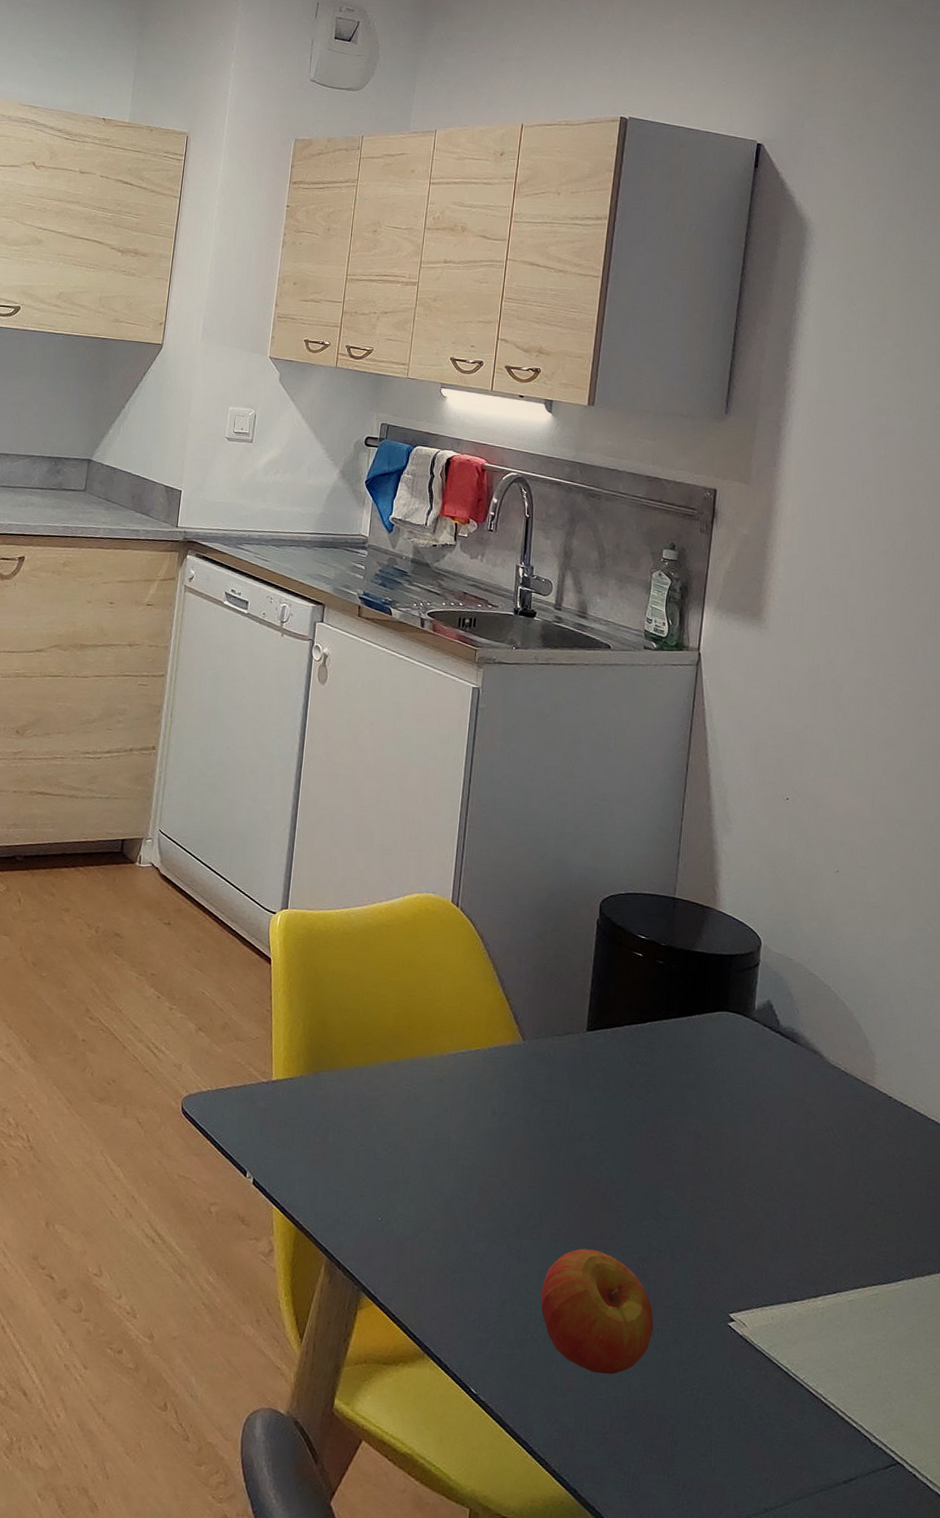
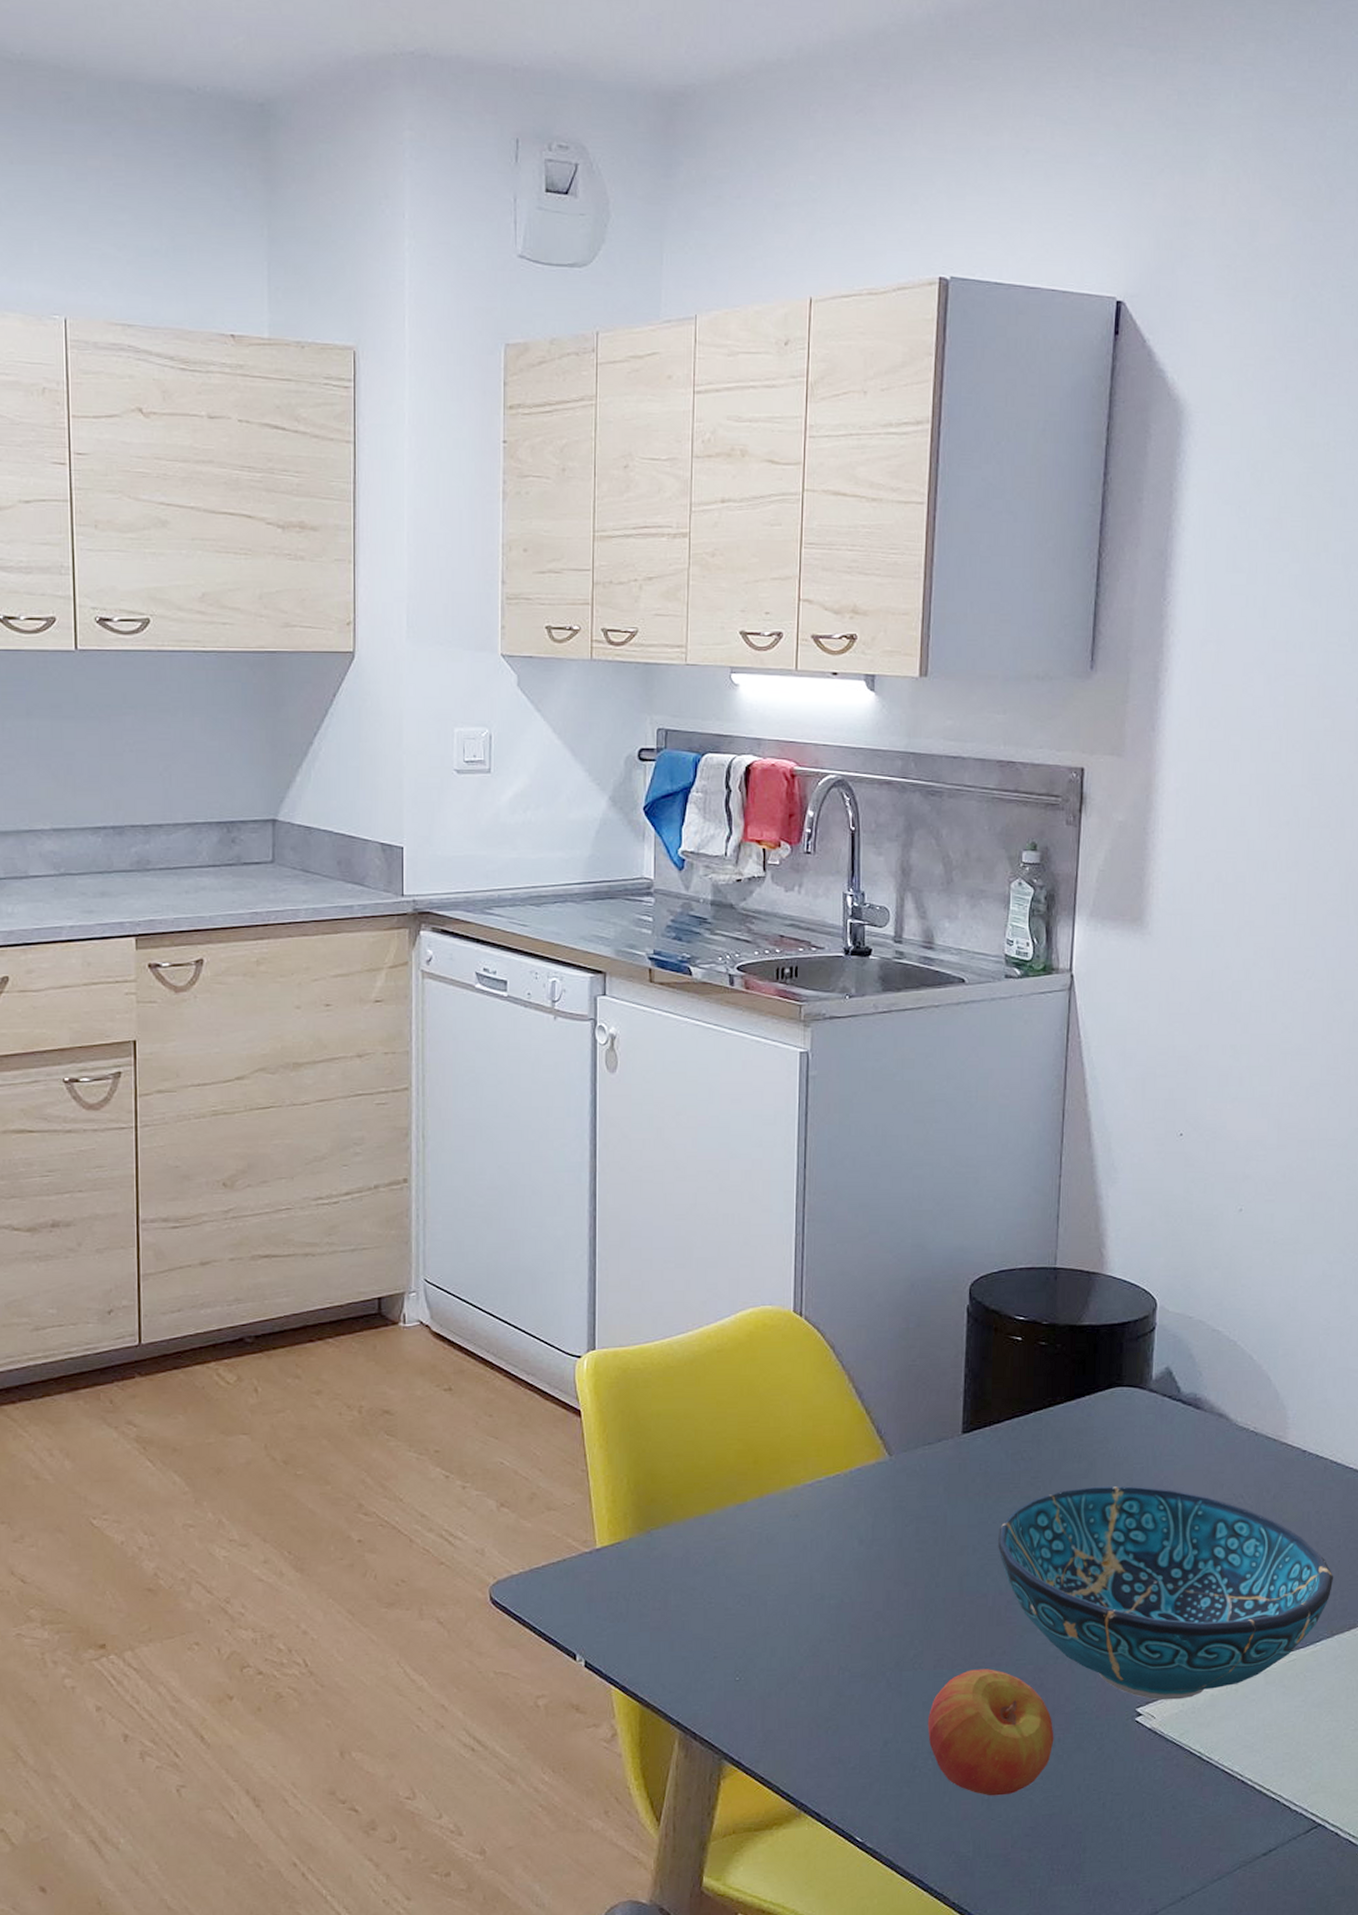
decorative bowl: none [612,1096,916,1313] -> present [998,1485,1334,1700]

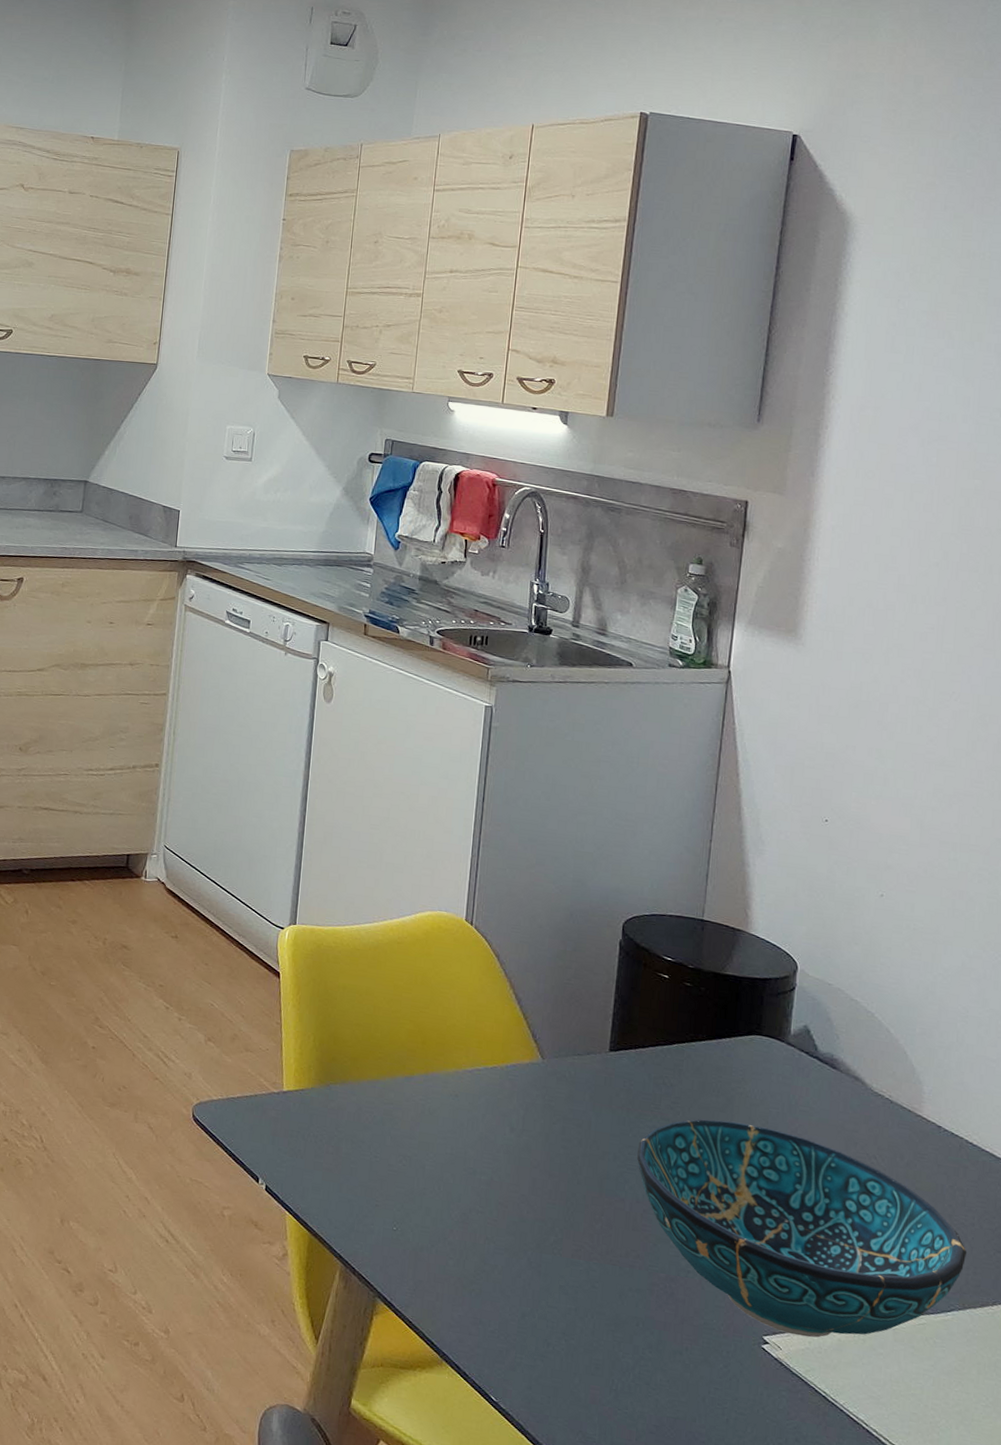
apple: present [927,1669,1054,1796] -> none [562,1265,682,1390]

